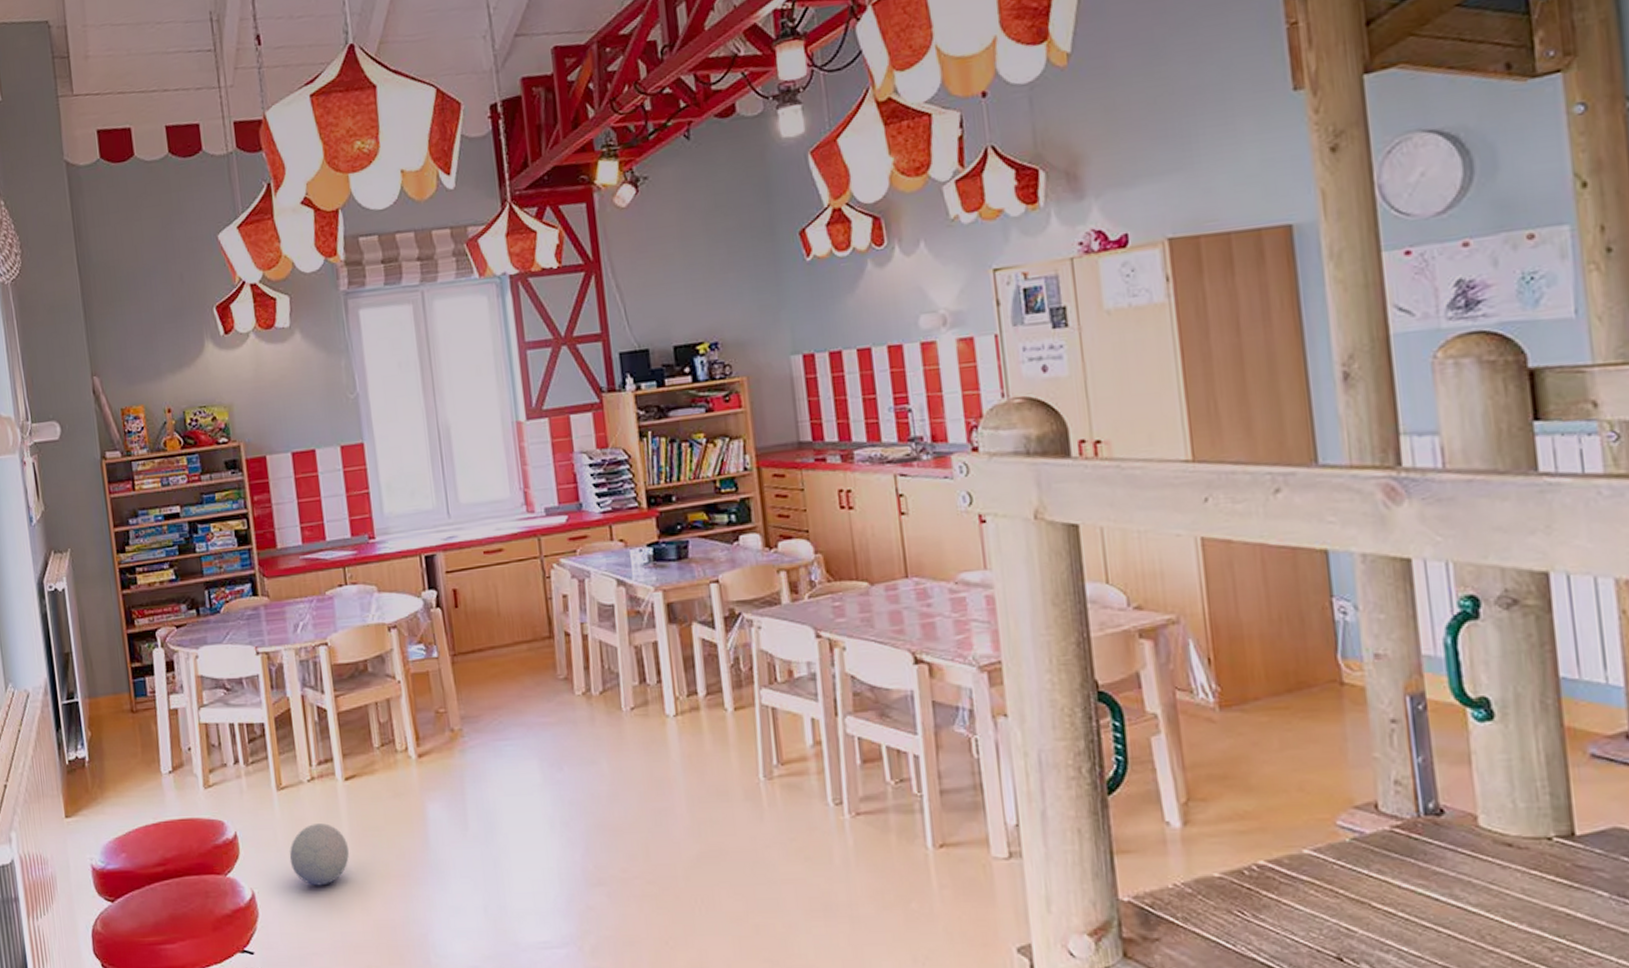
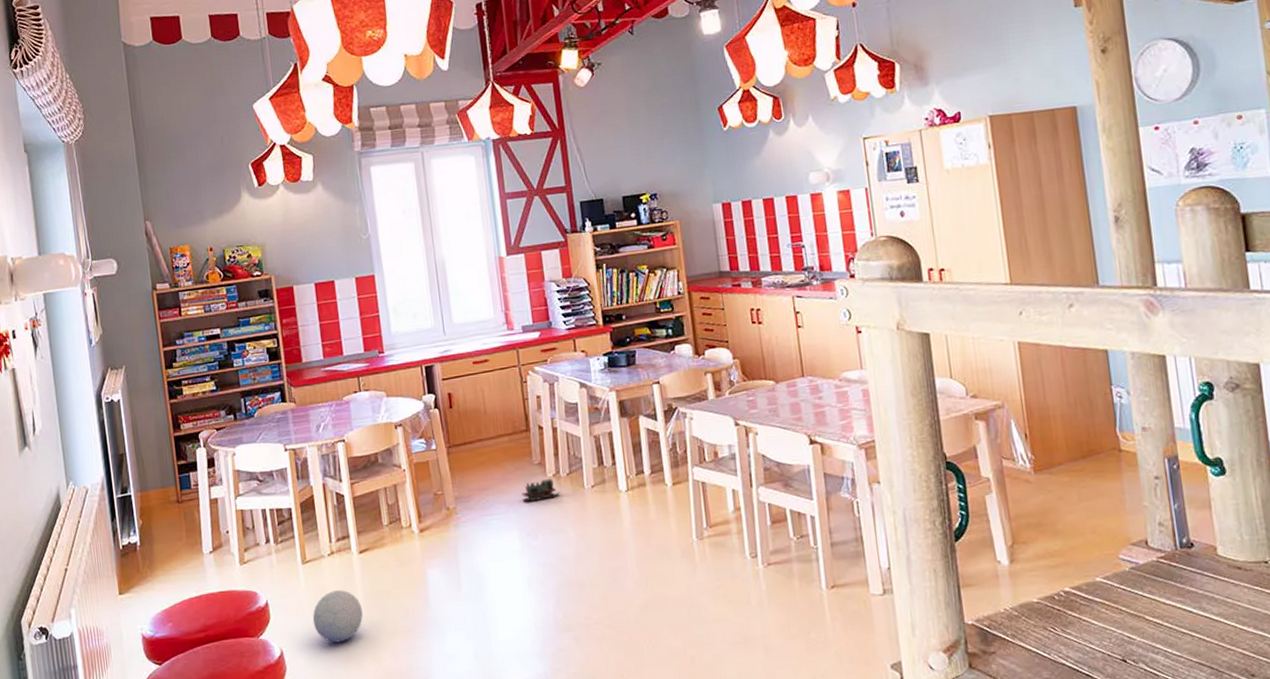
toy train: none [543,698,592,725] -> present [521,479,561,502]

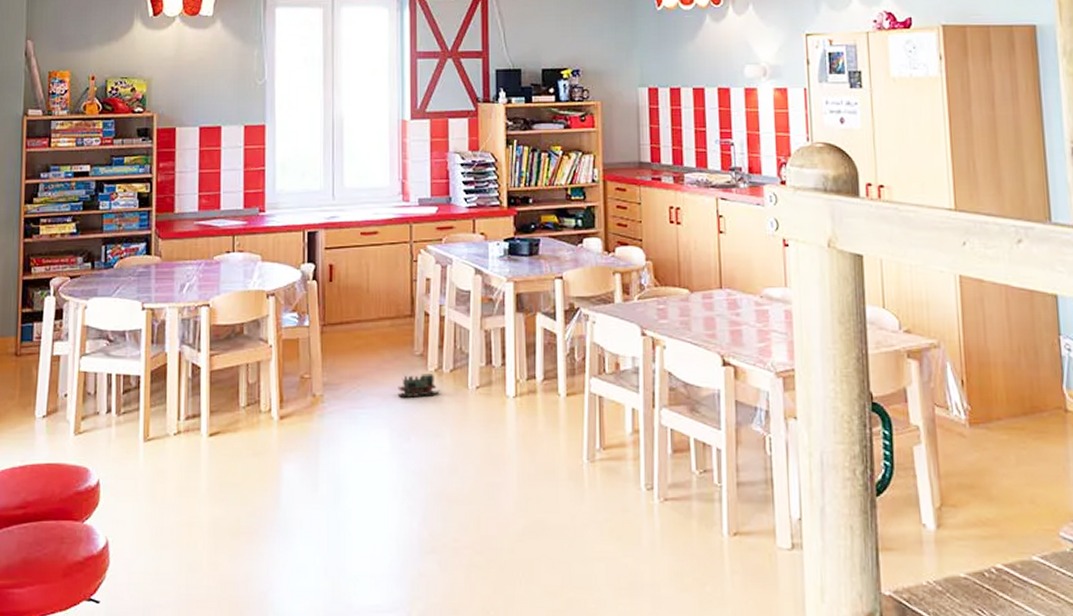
ball: present [312,590,363,643] -> none [147,476,204,538]

